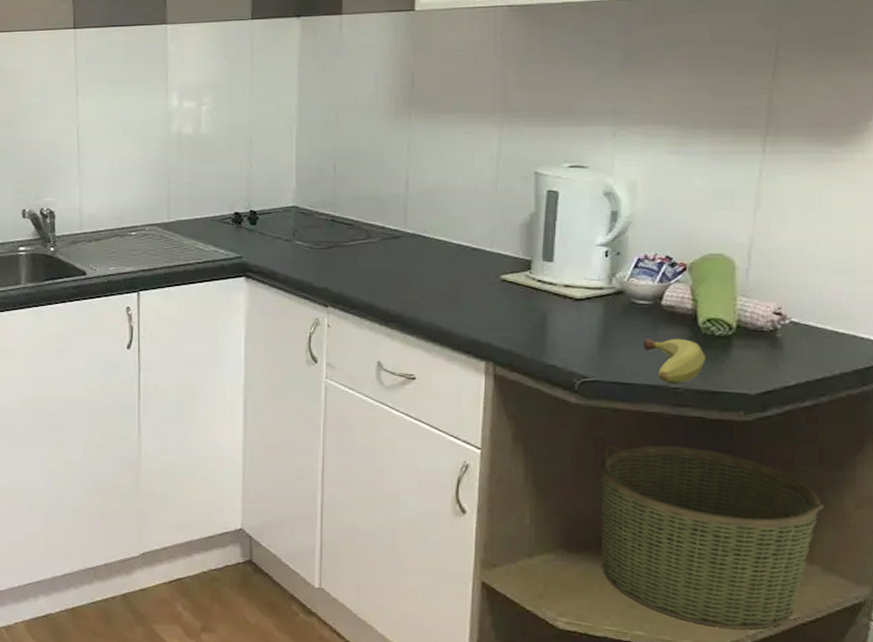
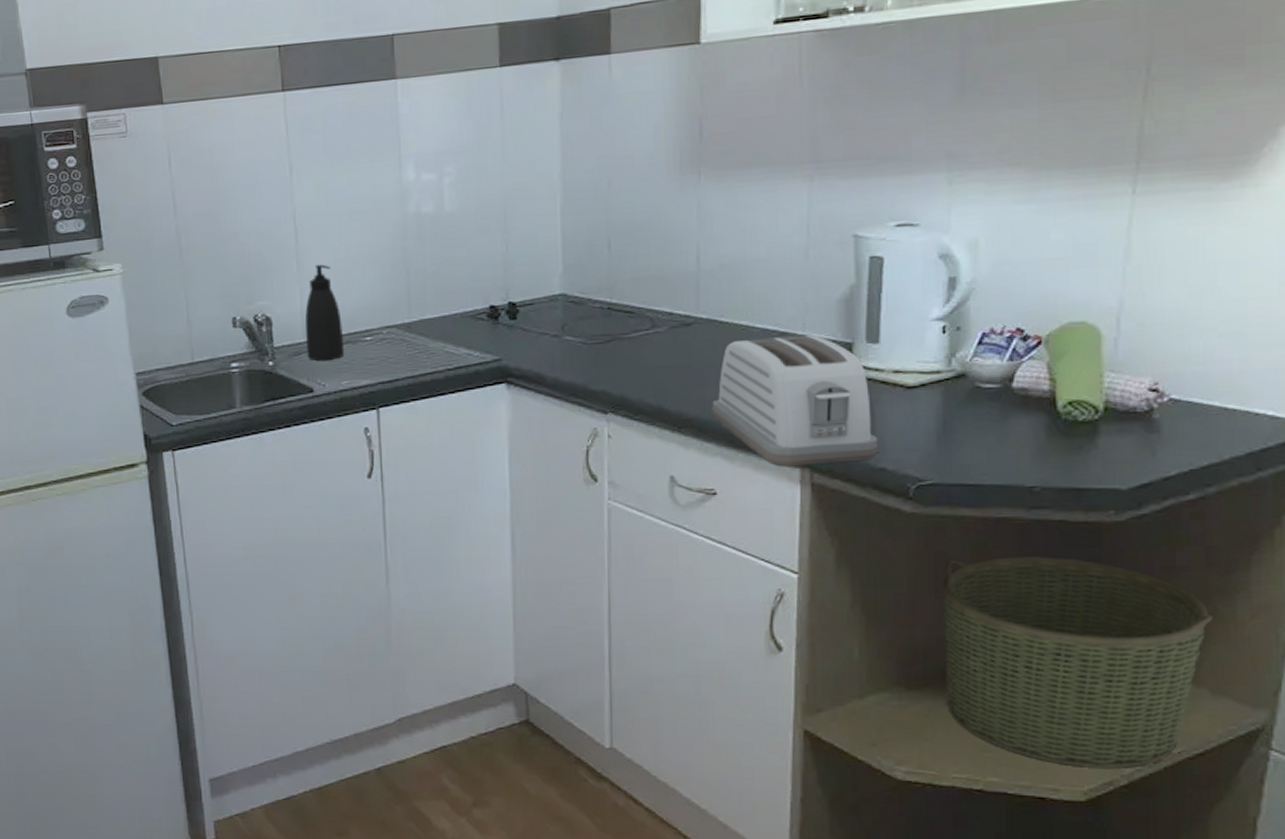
soap dispenser: none [82,170,114,249] -> present [305,264,345,360]
toaster: none [413,251,551,360] -> present [710,334,879,467]
fruit: present [643,338,705,384] -> none [990,426,1067,482]

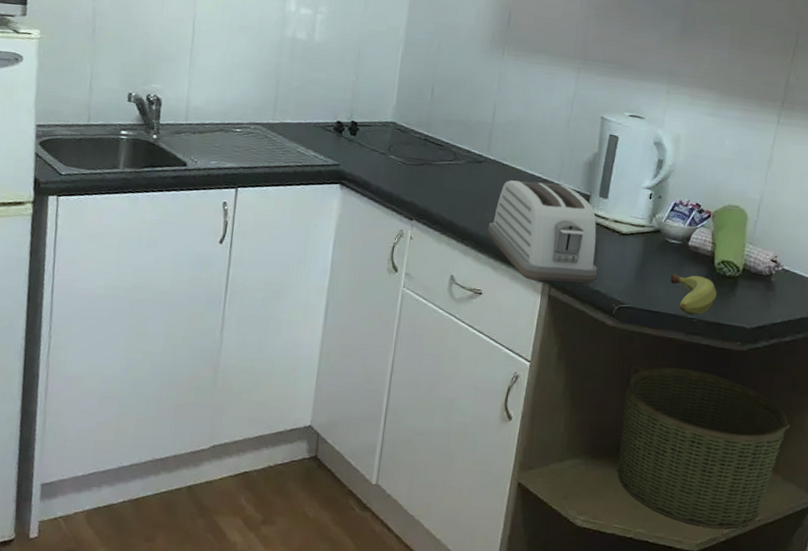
soap dispenser: present [305,264,345,360] -> none [186,63,219,142]
fruit: none [990,426,1067,482] -> present [670,273,717,315]

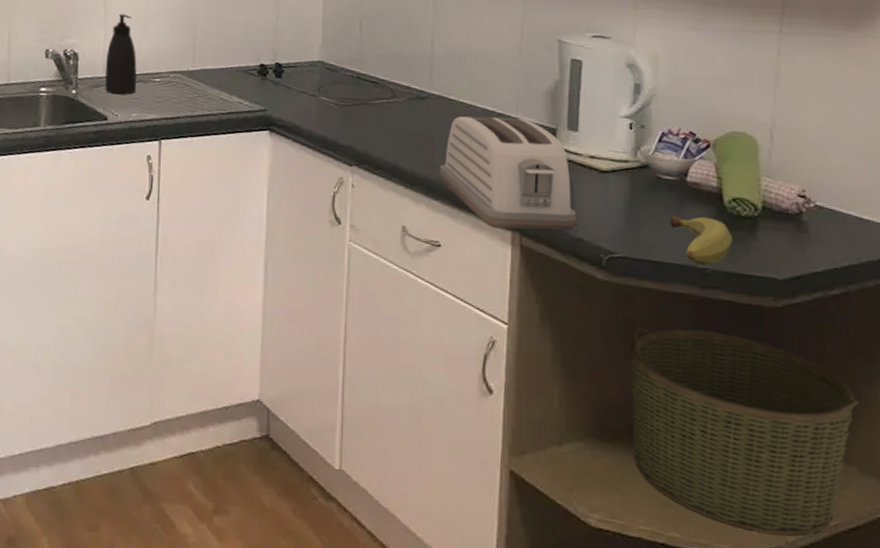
soap dispenser: none [186,63,219,142] -> present [105,14,137,94]

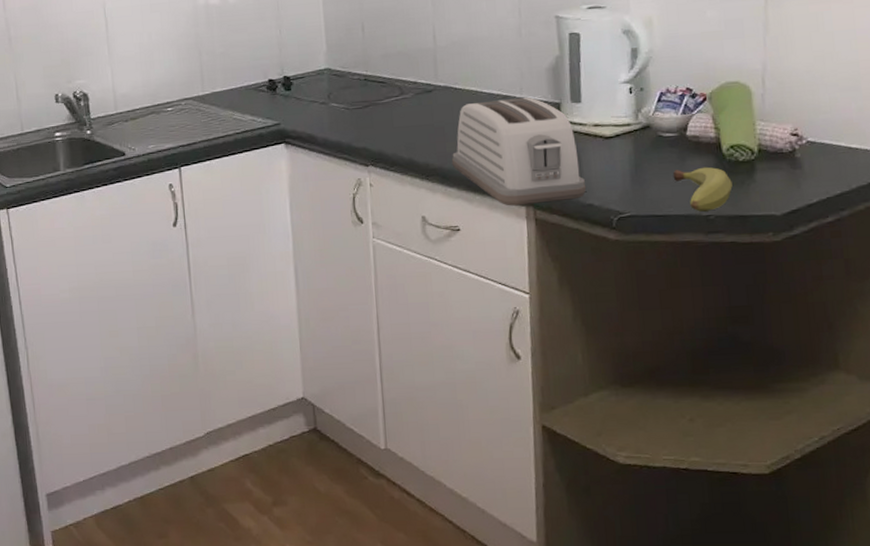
soap dispenser: present [105,14,137,94] -> none [116,48,150,129]
basket: present [630,326,859,536] -> none [644,272,855,445]

